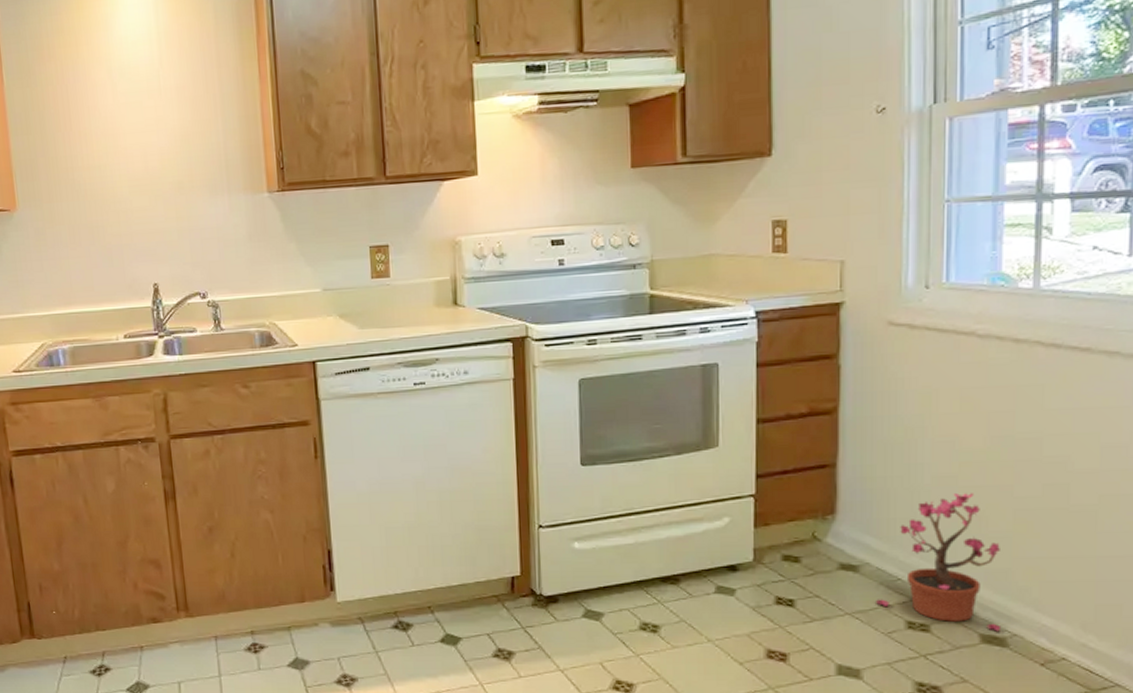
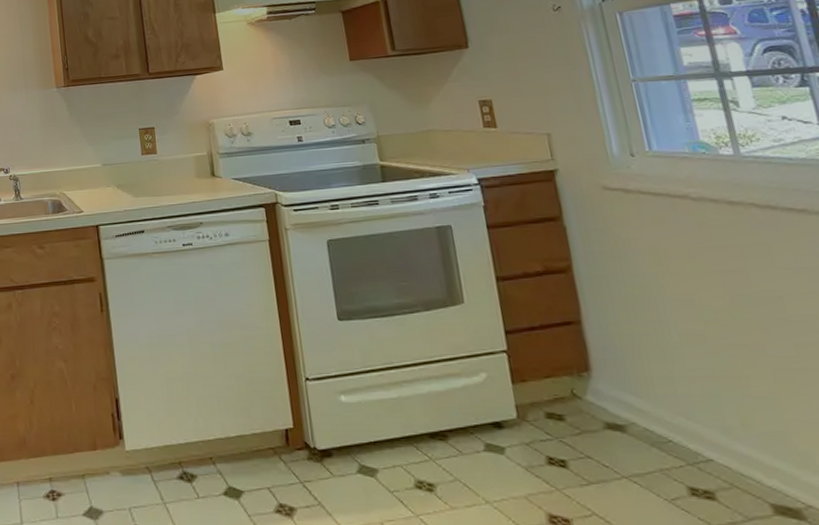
potted plant: present [876,493,1002,632] -> none [651,352,793,502]

